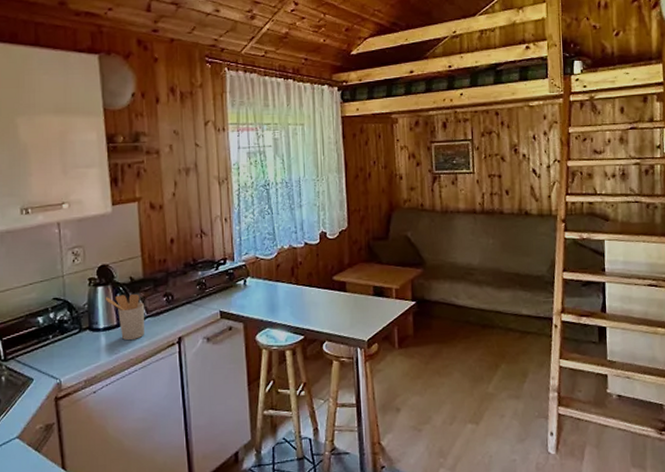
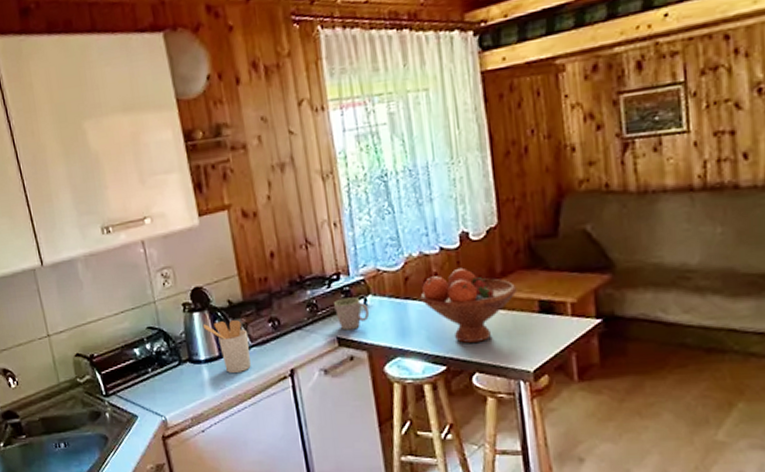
mug: none [220,278,248,306] -> present [334,297,370,331]
fruit bowl: none [287,259,359,318] -> present [420,267,518,344]

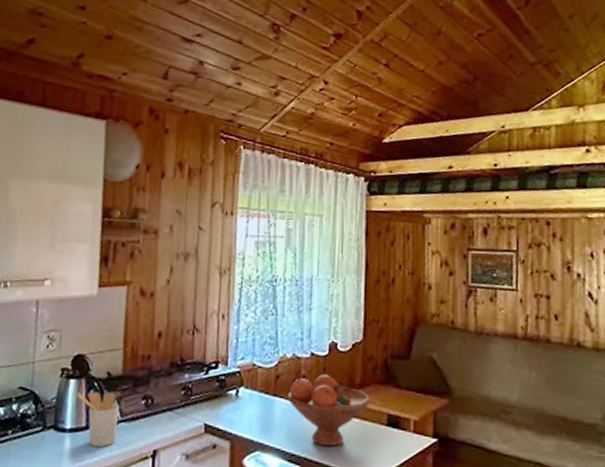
mug: present [334,297,370,331] -> none [207,386,240,419]

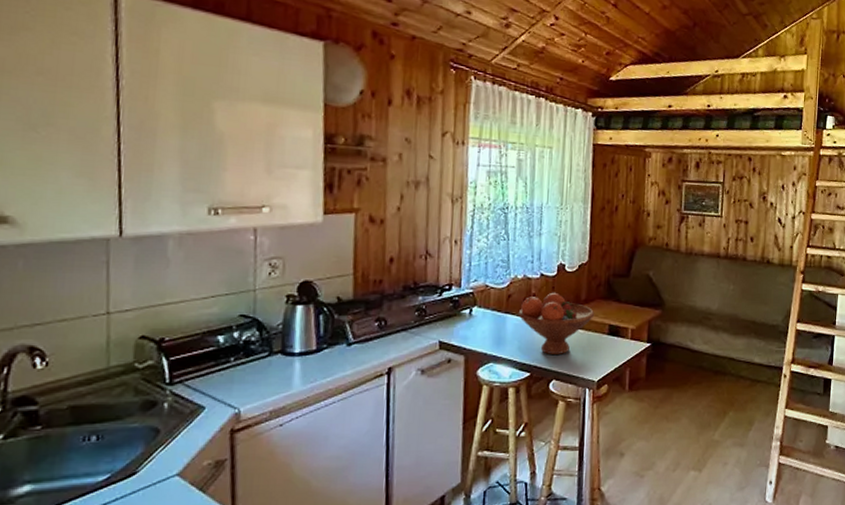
utensil holder: present [76,392,120,447] -> none [304,316,352,367]

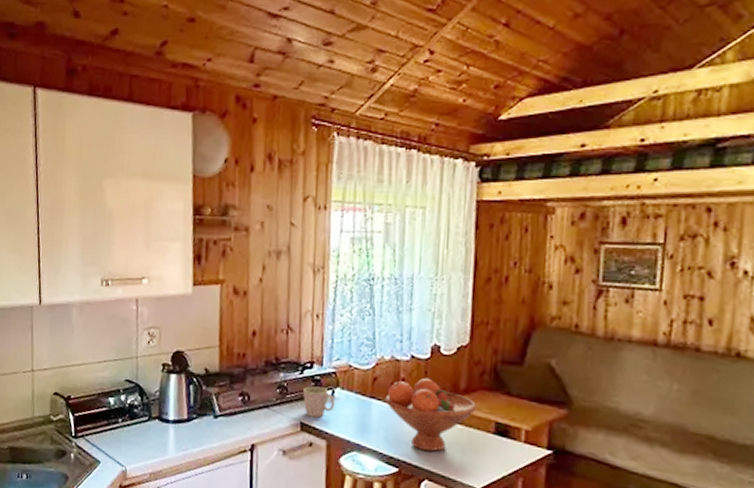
mug: none [442,307,473,336] -> present [303,386,336,418]

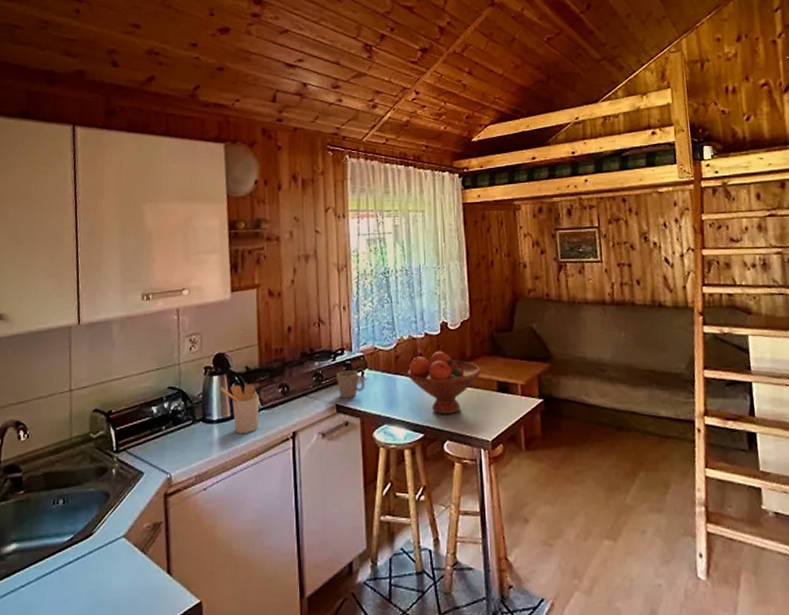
utensil holder: none [177,386,218,438] -> present [220,385,260,433]

